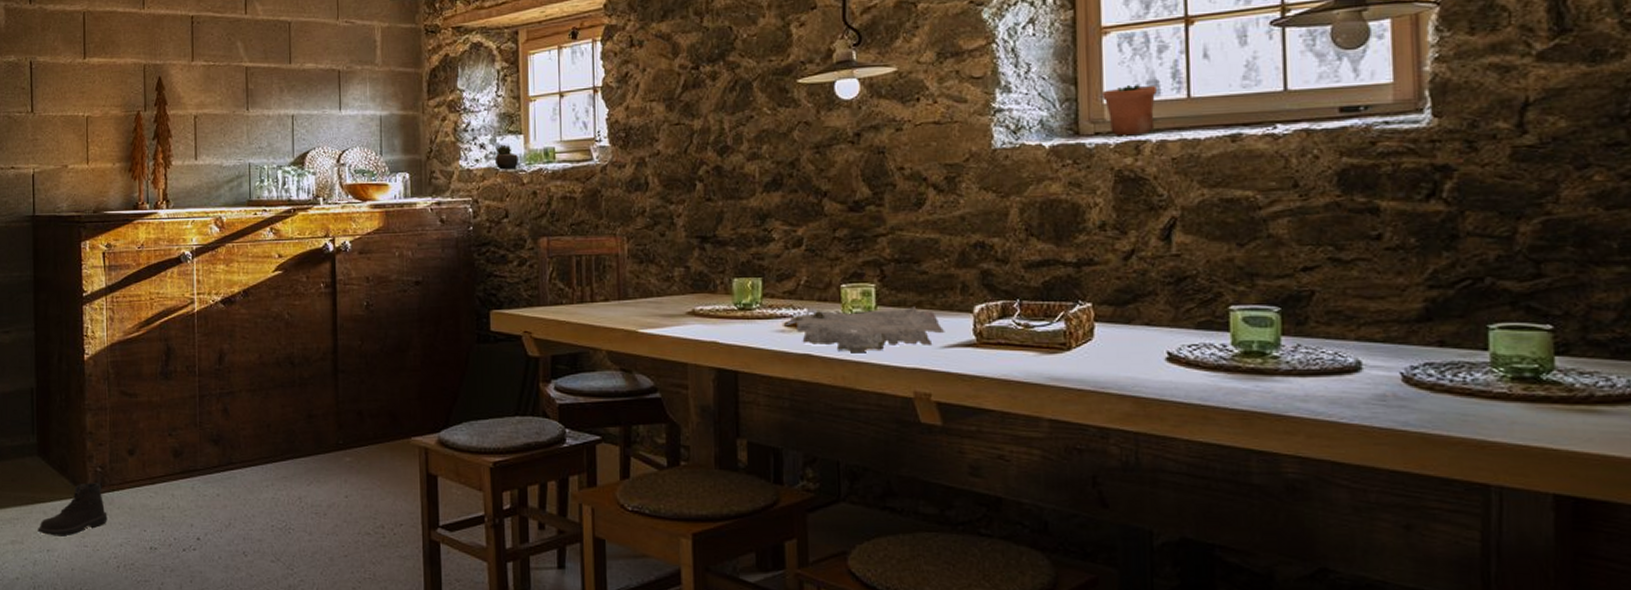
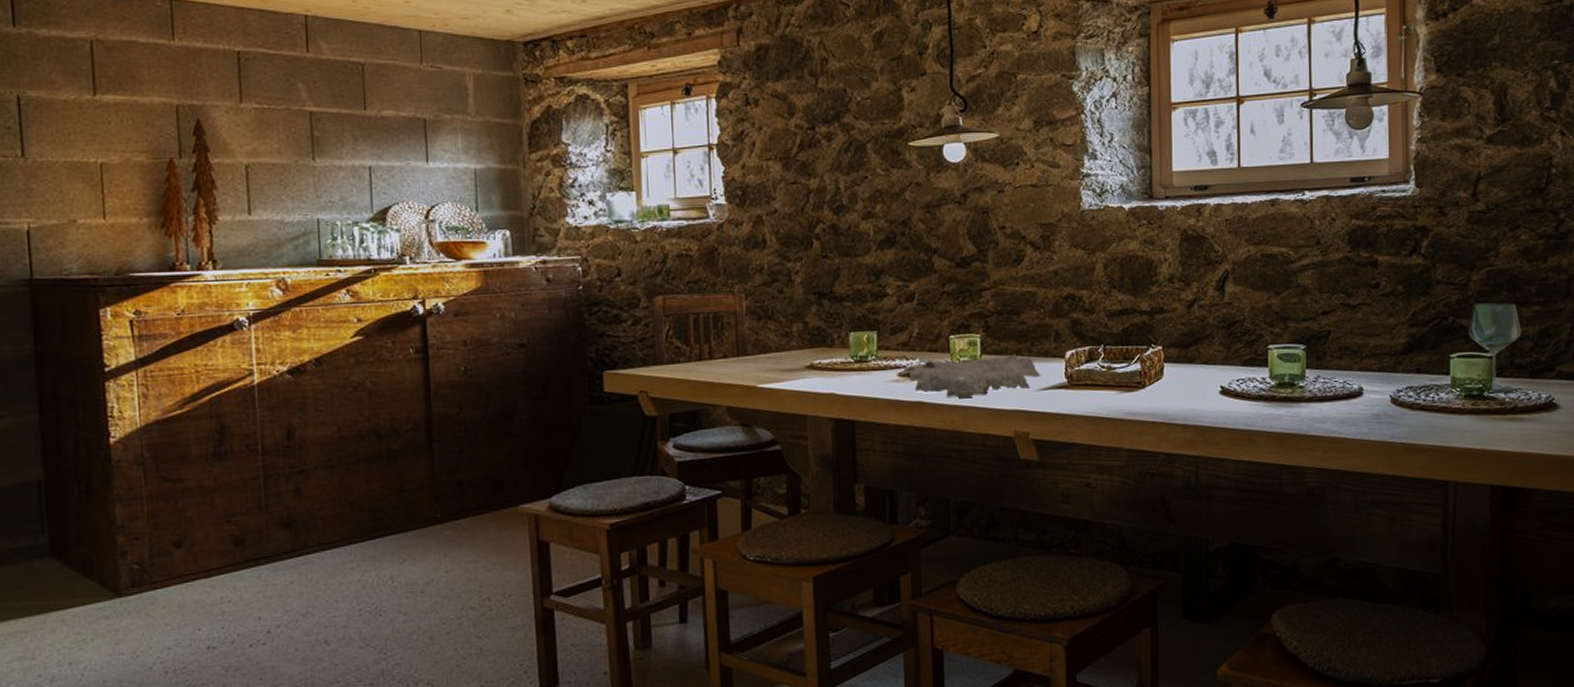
boot: present [37,481,108,536] -> none [54,580,150,647]
succulent plant: present [494,144,519,170] -> none [604,201,631,228]
planter: present [1102,84,1157,136] -> none [1172,154,1214,200]
wine glass: none [1513,260,1598,377] -> present [1467,302,1521,394]

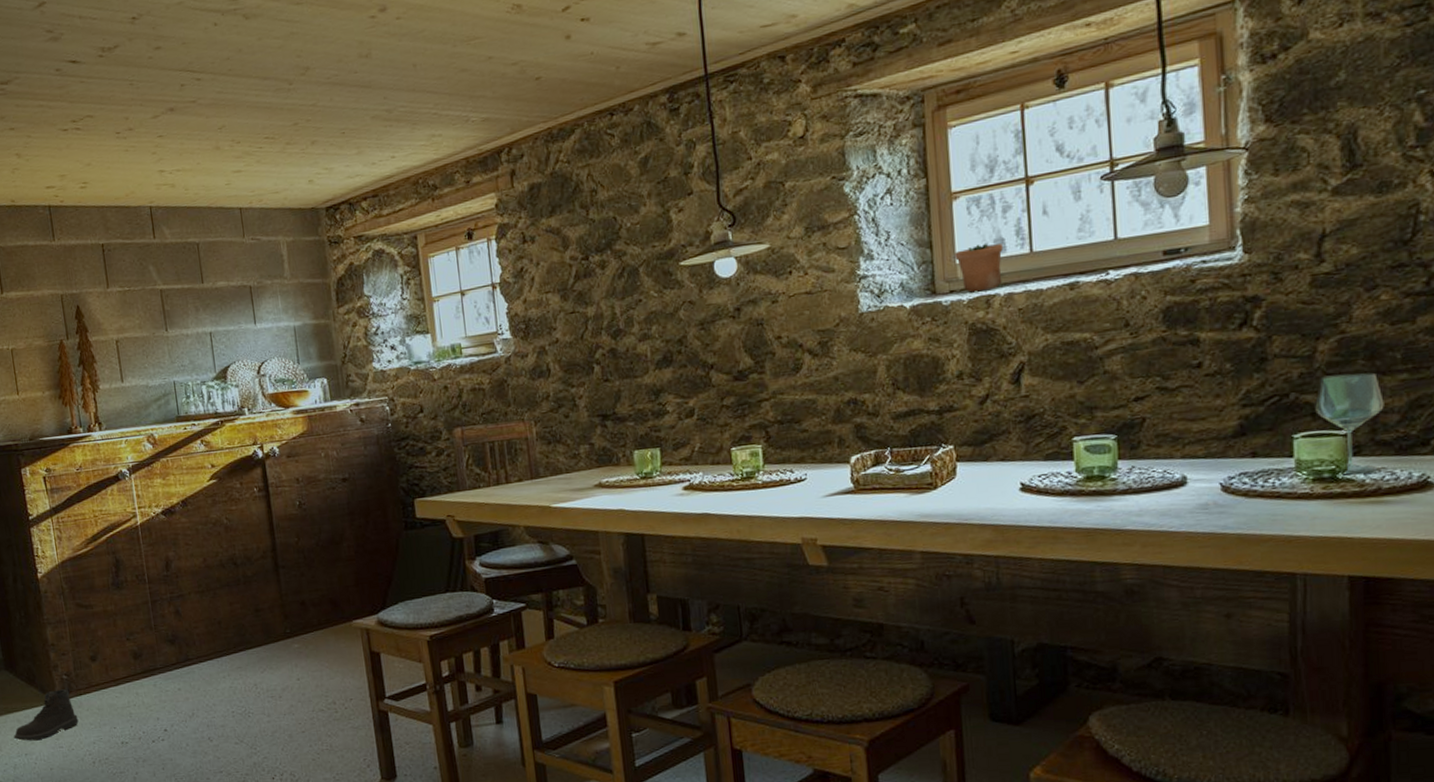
boot: none [54,580,150,647] -> present [13,688,79,741]
napkin: present [900,353,1041,399] -> none [684,461,826,509]
planter: none [1172,154,1214,200] -> present [955,243,1003,293]

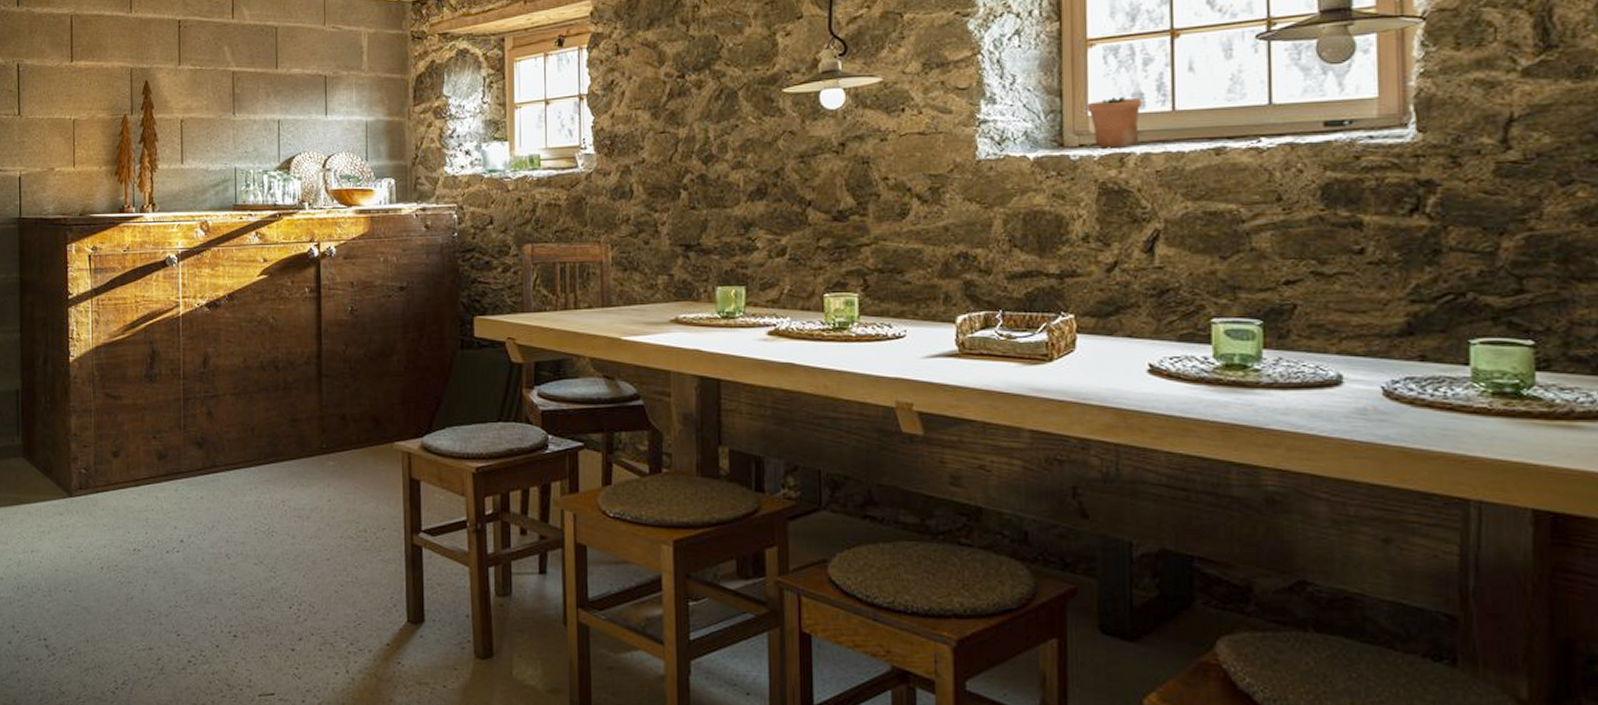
boot: present [13,688,79,741] -> none [22,483,92,537]
wine glass: present [1314,372,1384,475] -> none [1495,276,1579,392]

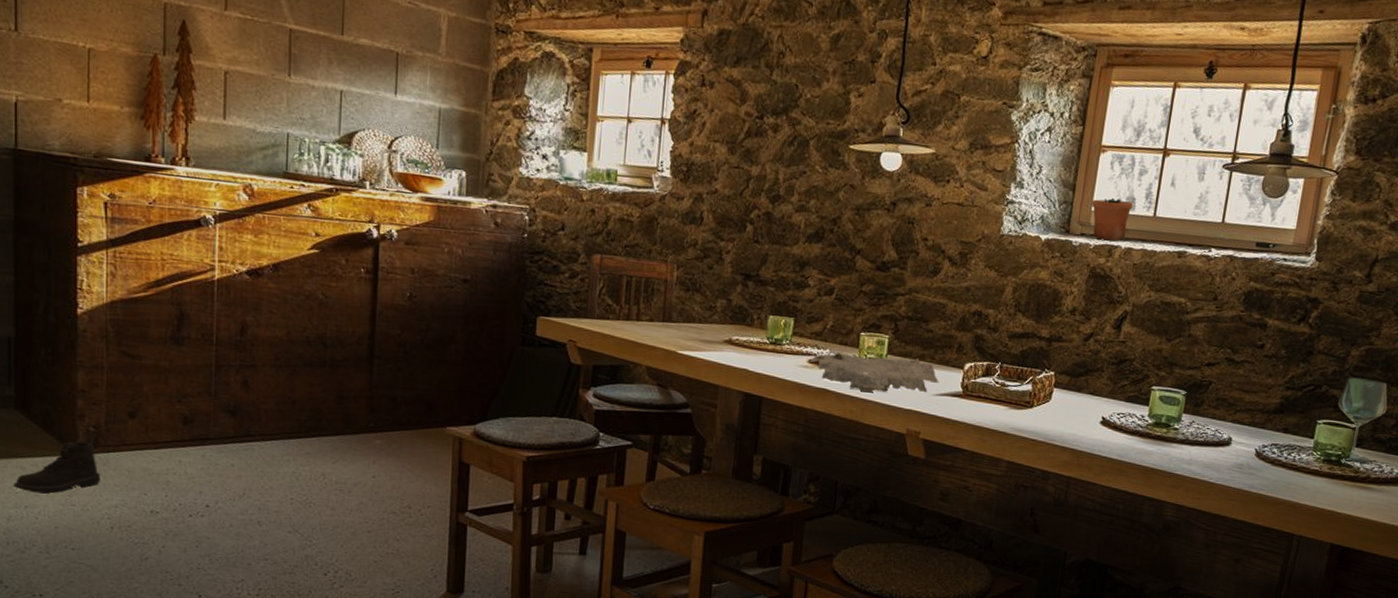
boot: none [22,483,92,537] -> present [13,441,101,493]
napkin: none [769,315,928,363] -> present [809,349,939,393]
wine glass: none [1495,276,1579,392] -> present [1337,377,1388,464]

